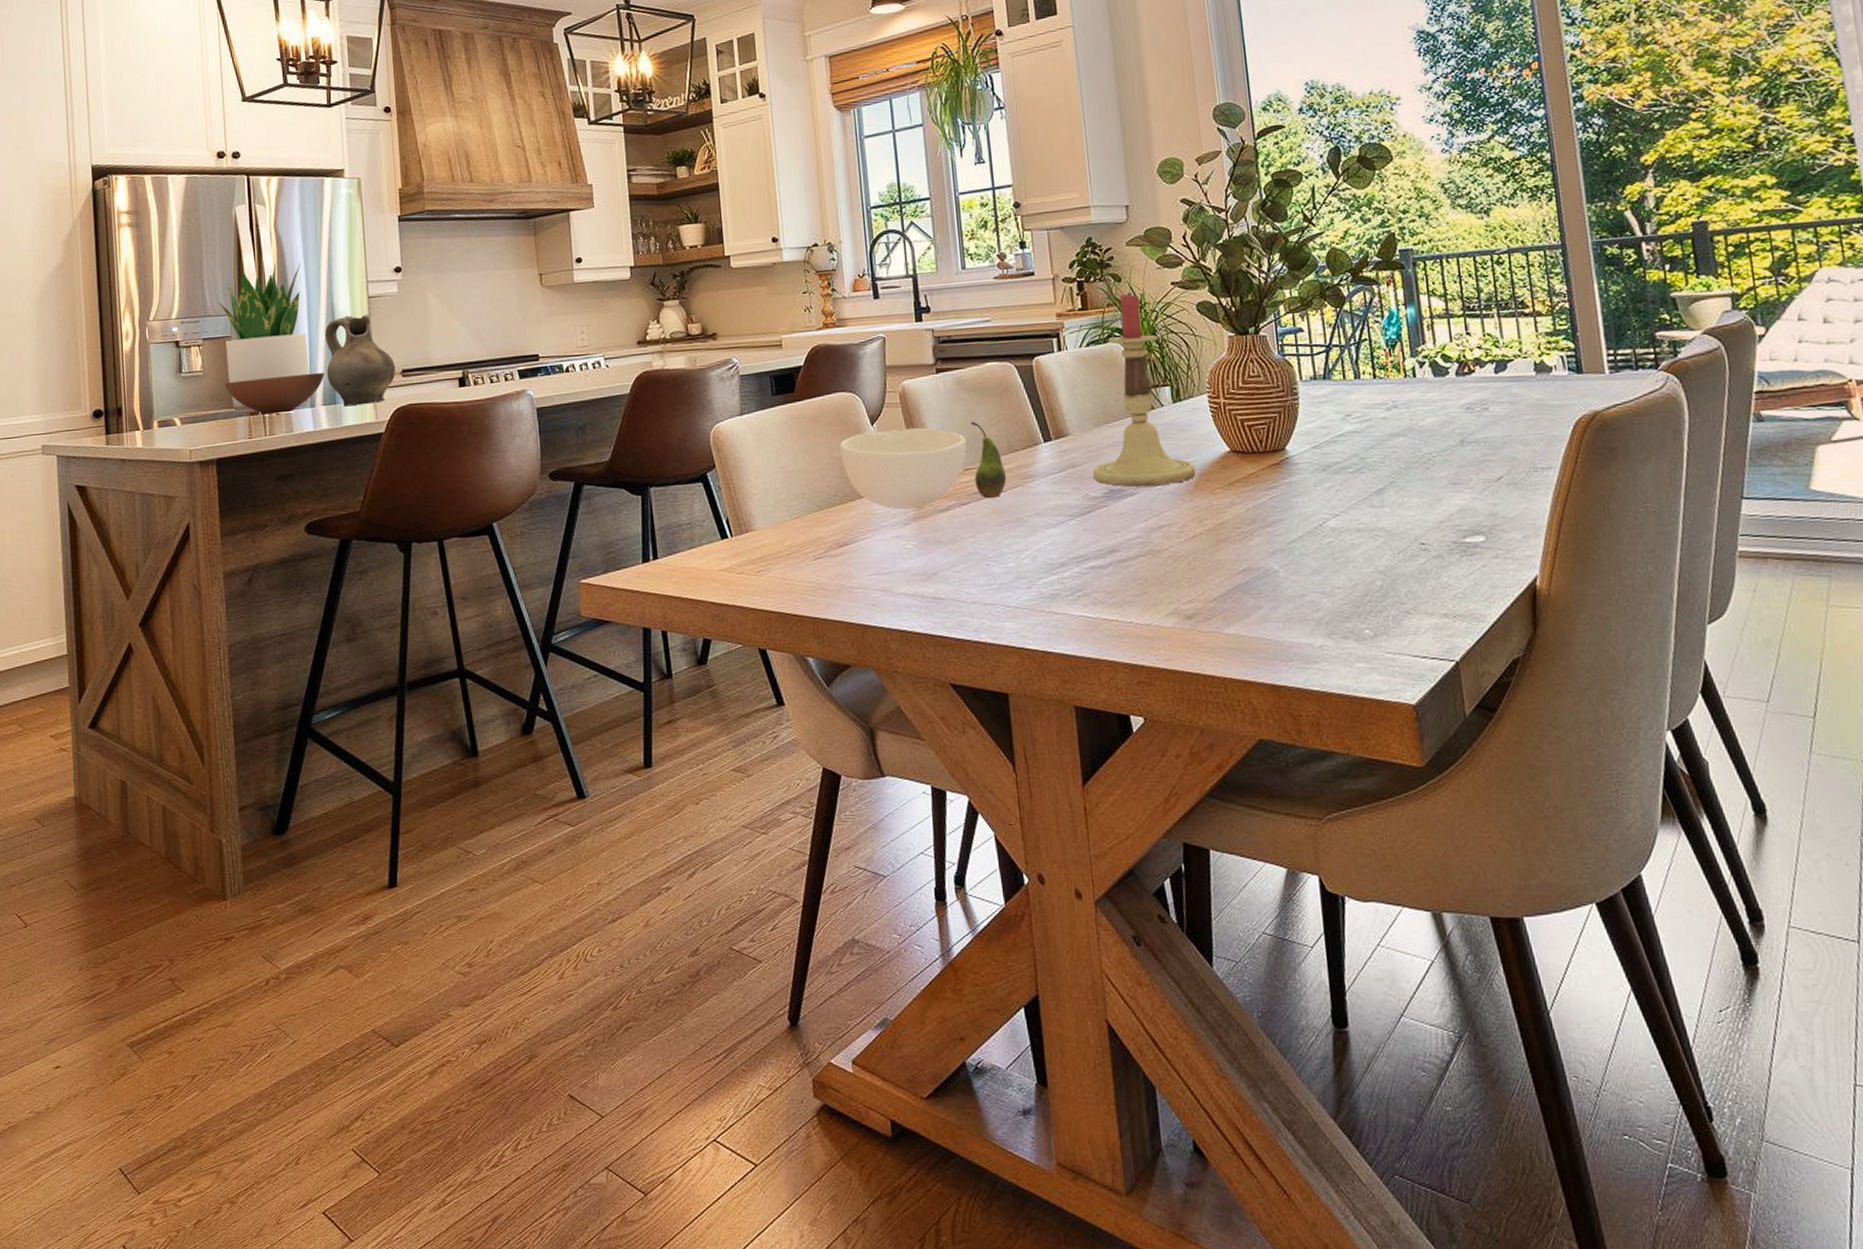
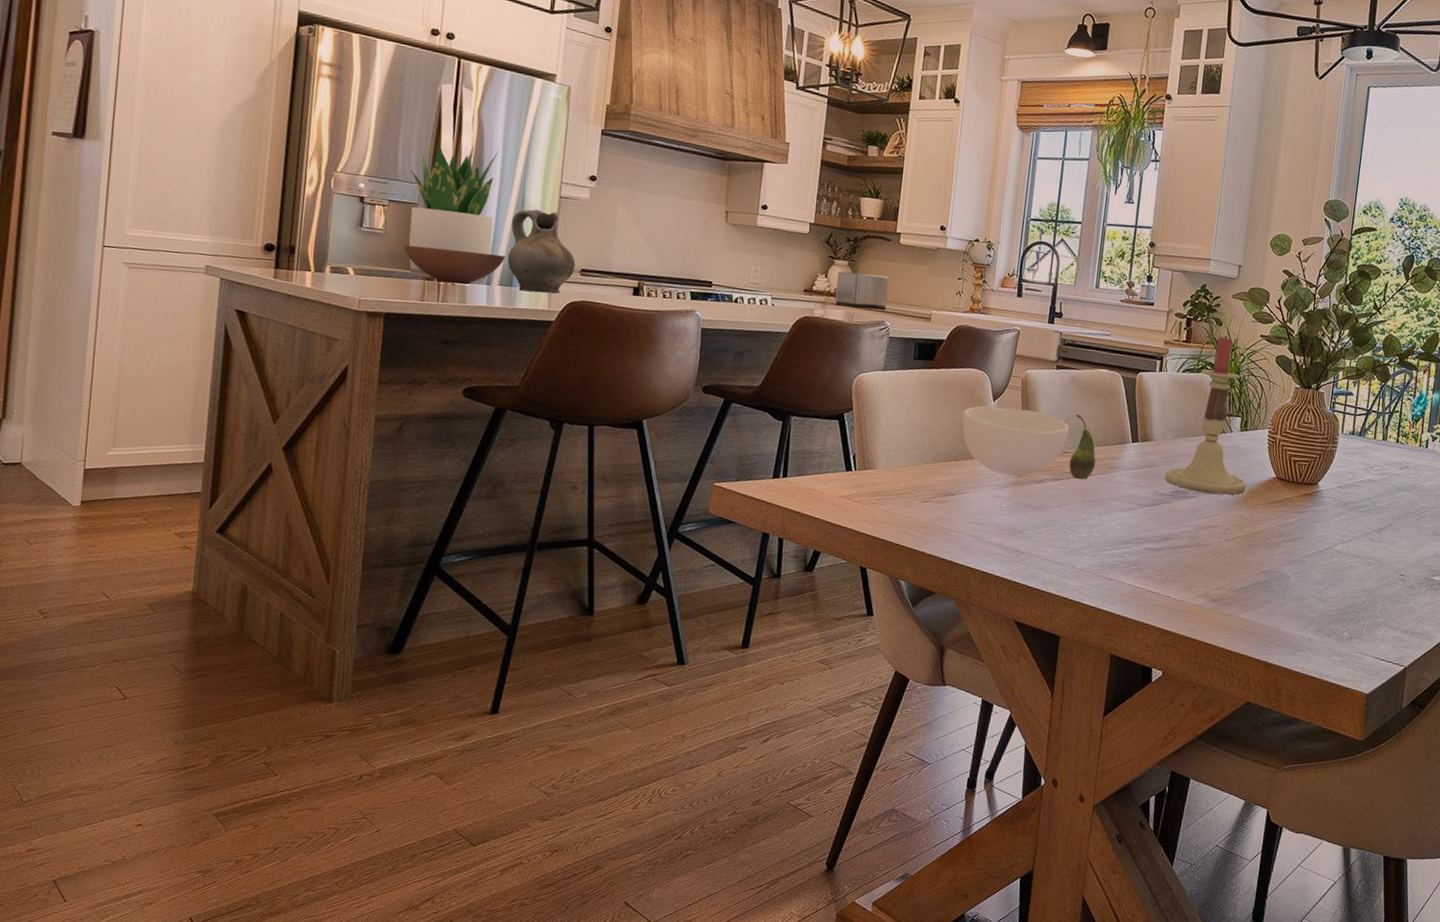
toaster: none [669,307,731,353] -> present [835,271,890,311]

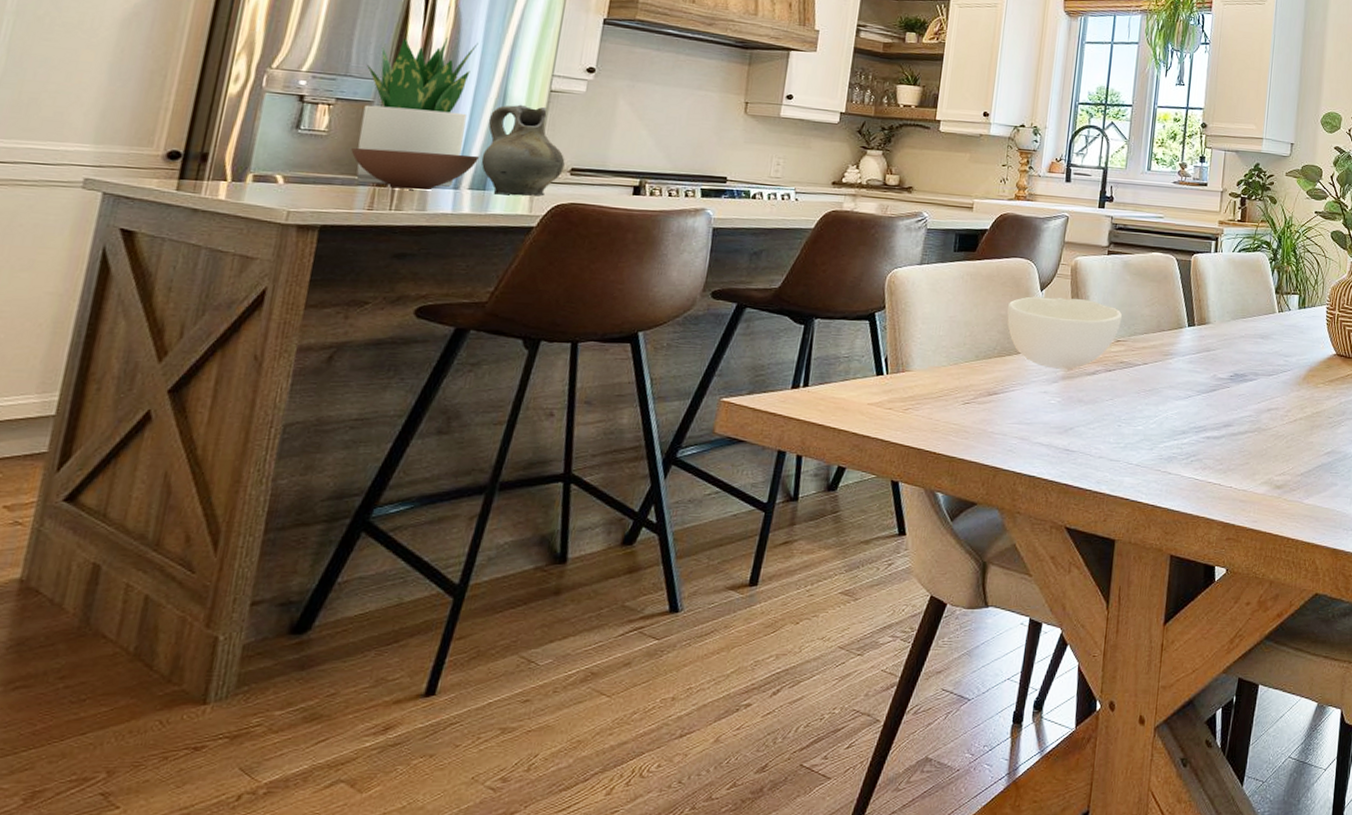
toaster: present [835,271,890,311] -> none [867,161,928,202]
fruit: present [1069,414,1096,479] -> none [1122,300,1151,368]
candlestick: present [1165,335,1247,495] -> none [1223,213,1307,375]

